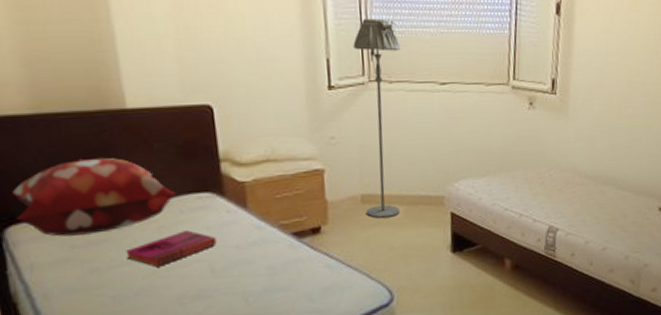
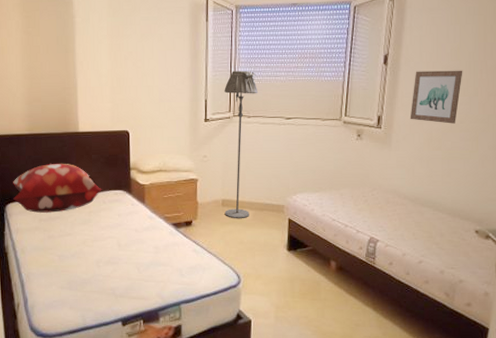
hardback book: present [125,230,217,268] -> none [69,215,123,239]
wall art: none [587,23,643,87] -> present [410,70,463,124]

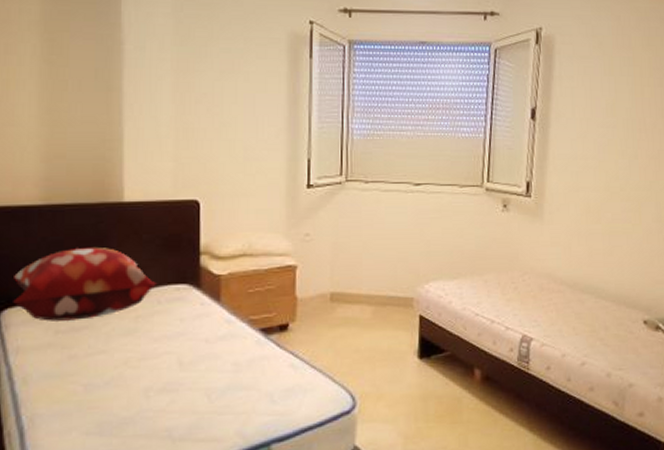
floor lamp: present [224,70,258,219] -> none [333,122,378,319]
wall art: present [410,70,463,124] -> none [563,128,621,192]

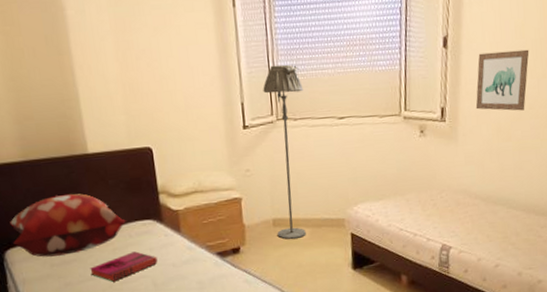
hardback book: none [103,321,188,357] -> present [90,251,158,282]
floor lamp: none [333,122,378,319] -> present [263,64,306,240]
wall art: none [563,128,621,192] -> present [475,49,529,111]

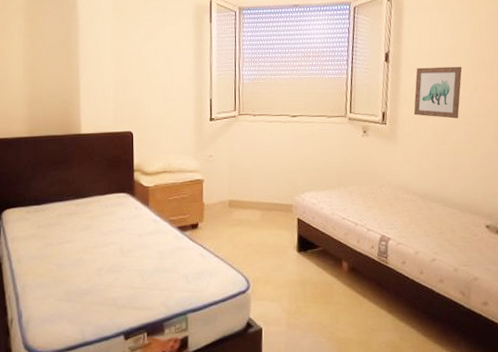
decorative pillow: present [10,193,127,257] -> none [10,167,105,219]
hardback book: present [90,251,158,282] -> none [69,220,126,246]
floor lamp: present [263,64,306,240] -> none [229,69,263,220]

